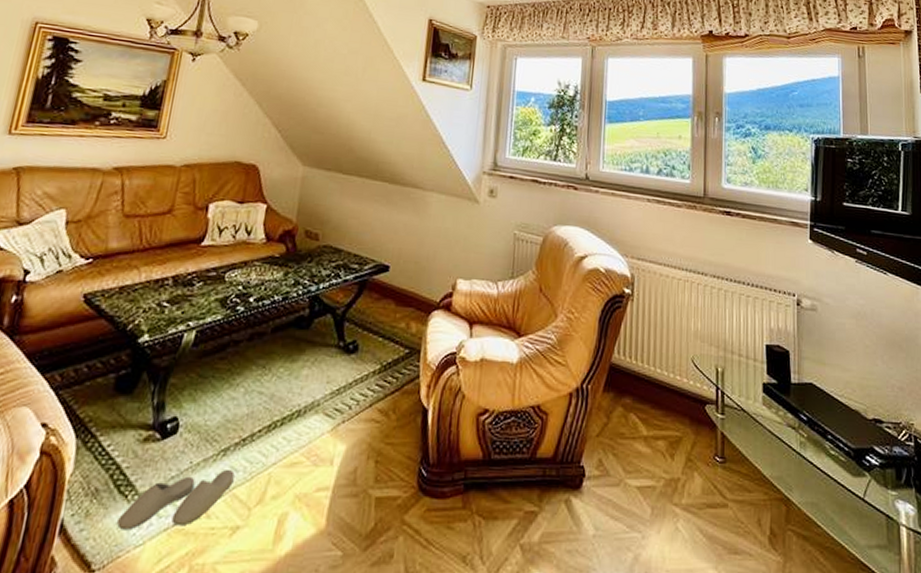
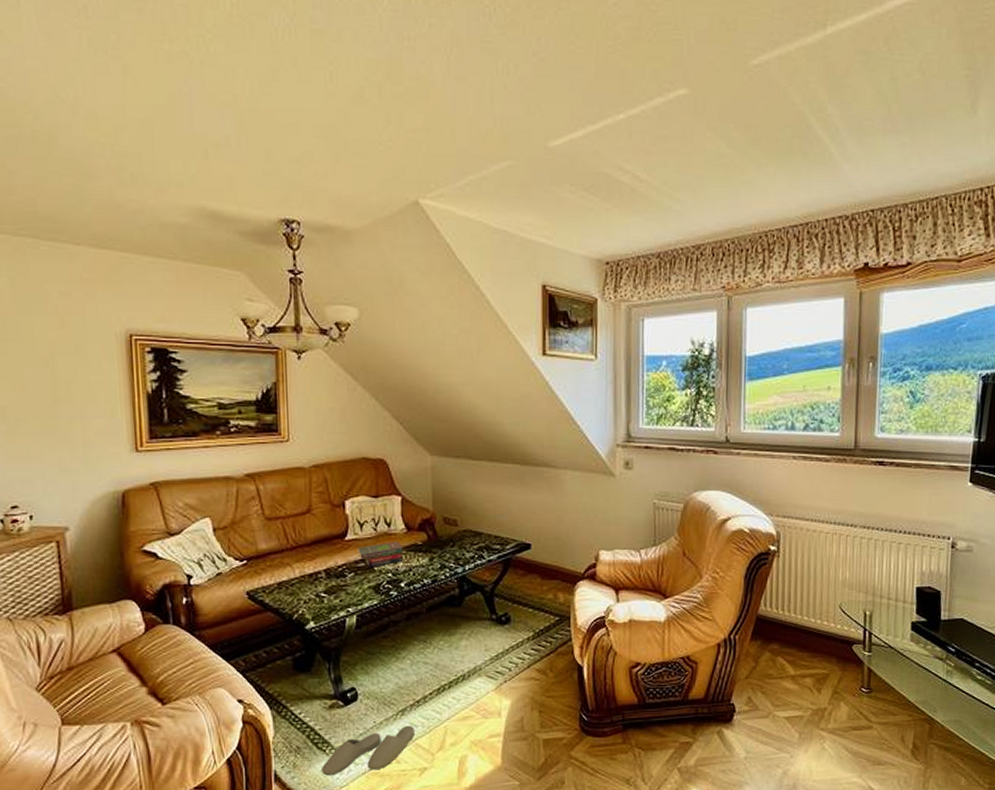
books: none [210,251,260,278] -> present [356,541,404,568]

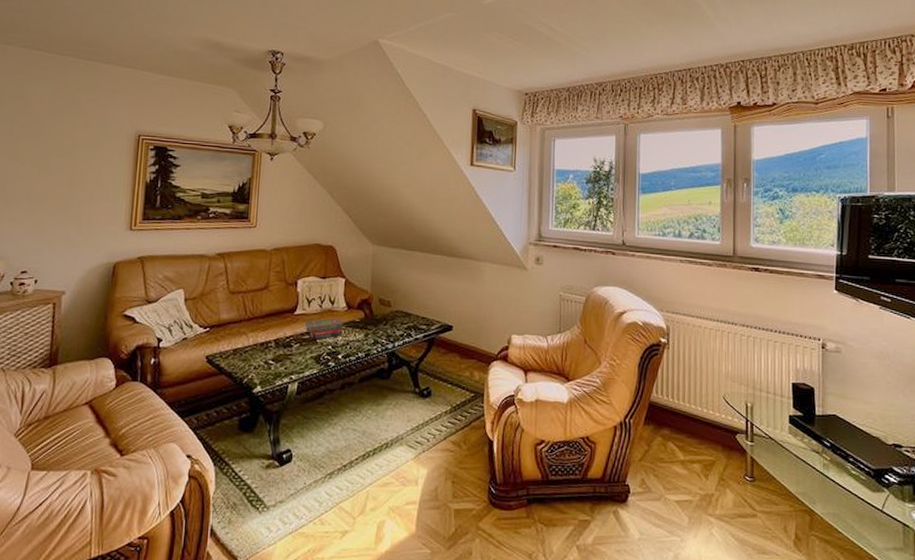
slippers: present [322,725,415,776] -> none [253,488,340,533]

